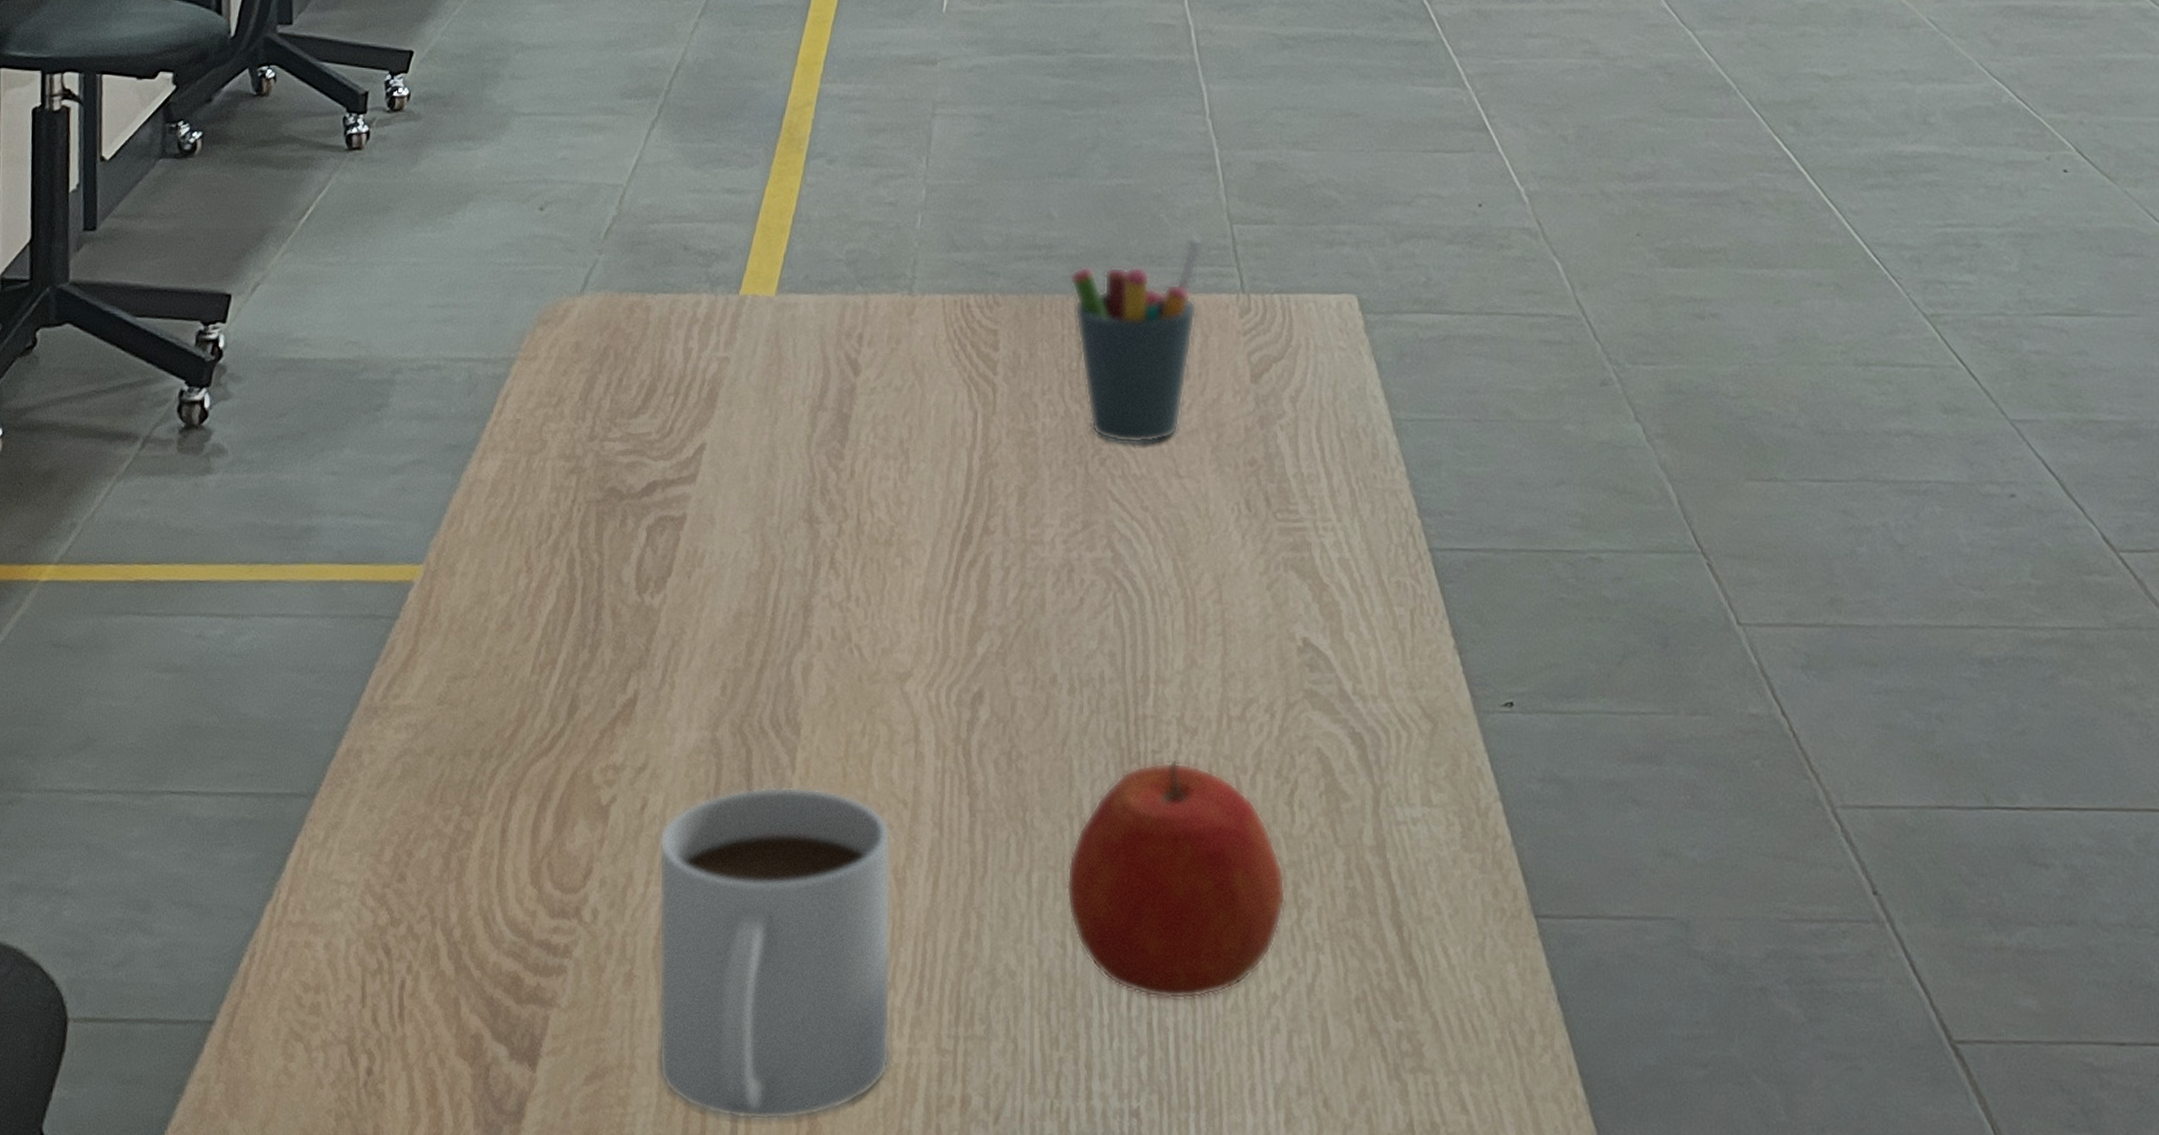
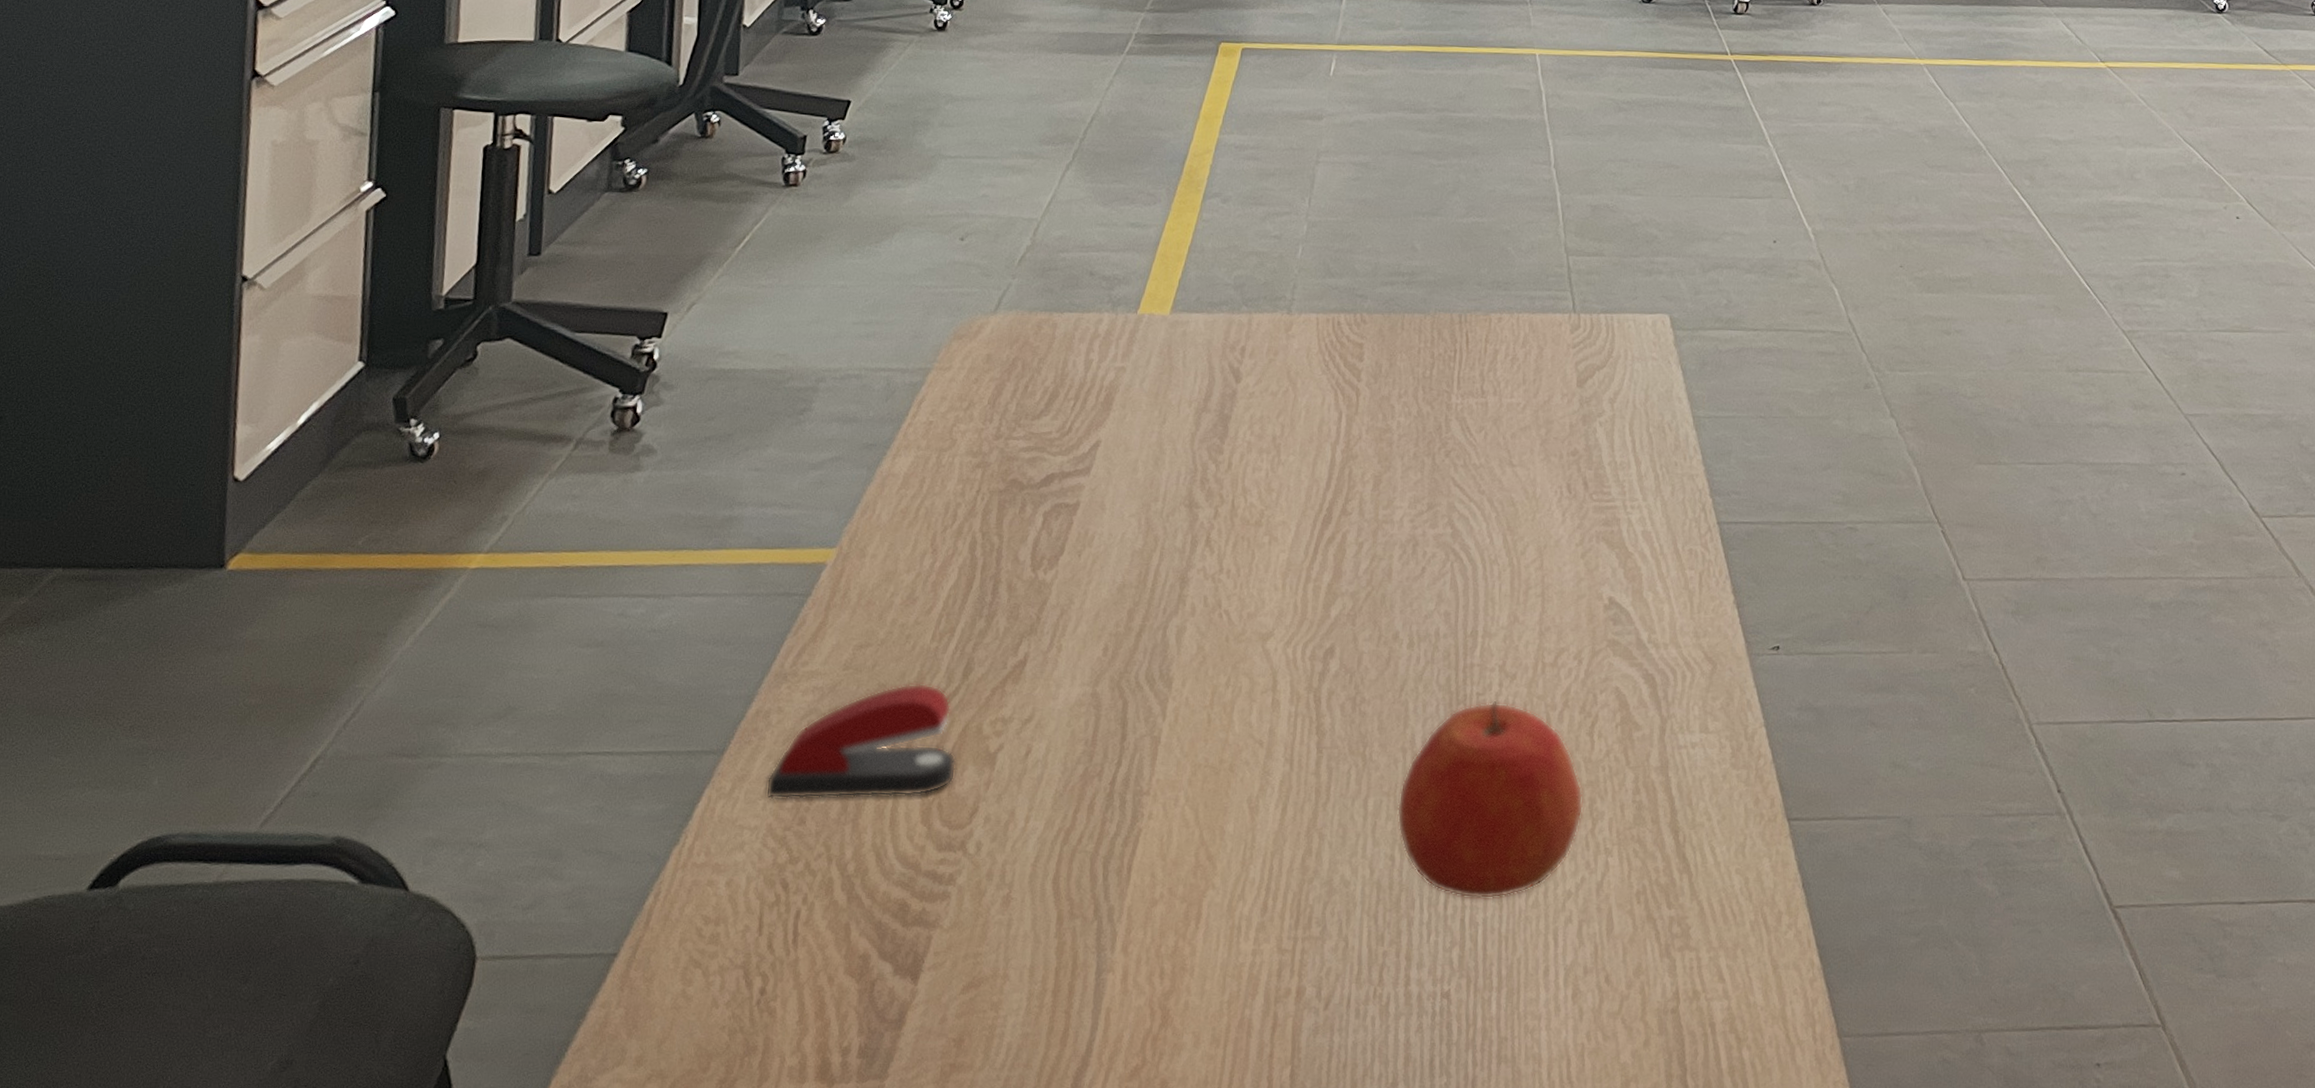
stapler: none [361,722,566,853] -> present [765,683,957,799]
mug: present [658,785,891,1121] -> none [1029,731,1248,1017]
pen holder: present [1070,235,1202,444] -> none [1428,265,1542,439]

